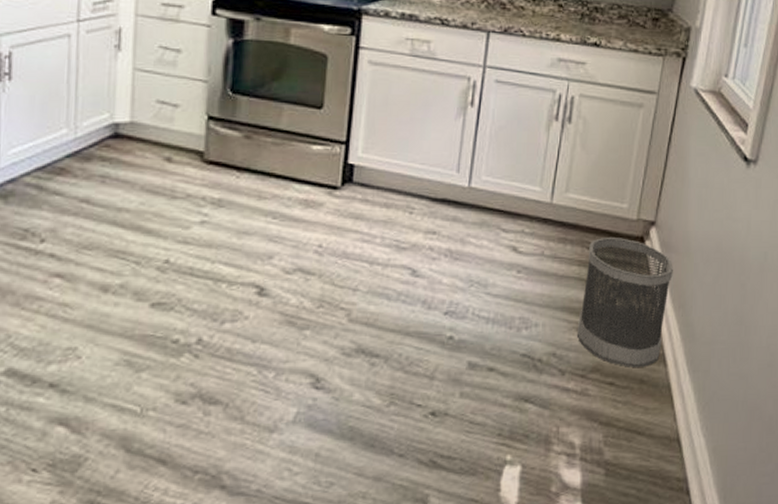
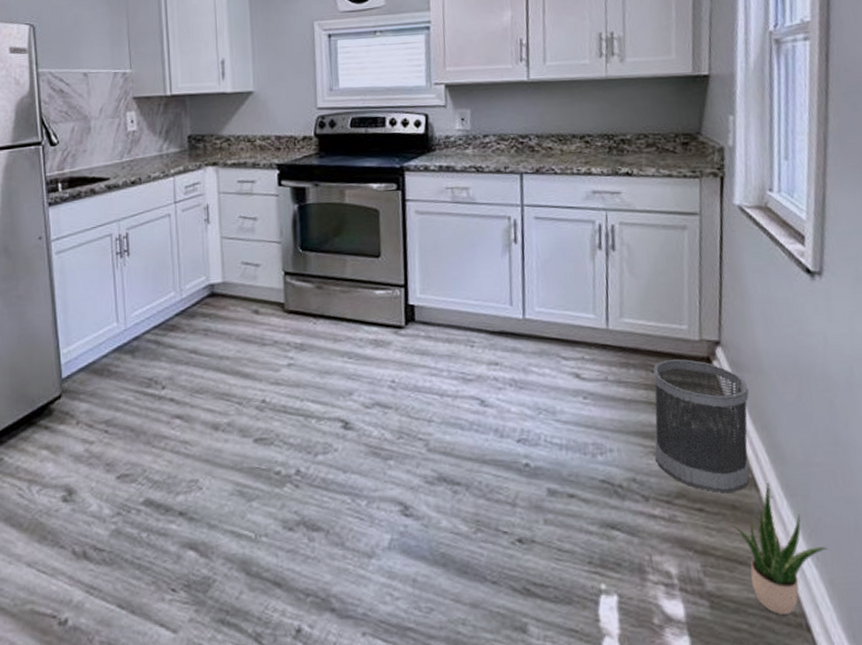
potted plant: none [638,359,718,480] -> present [732,483,829,614]

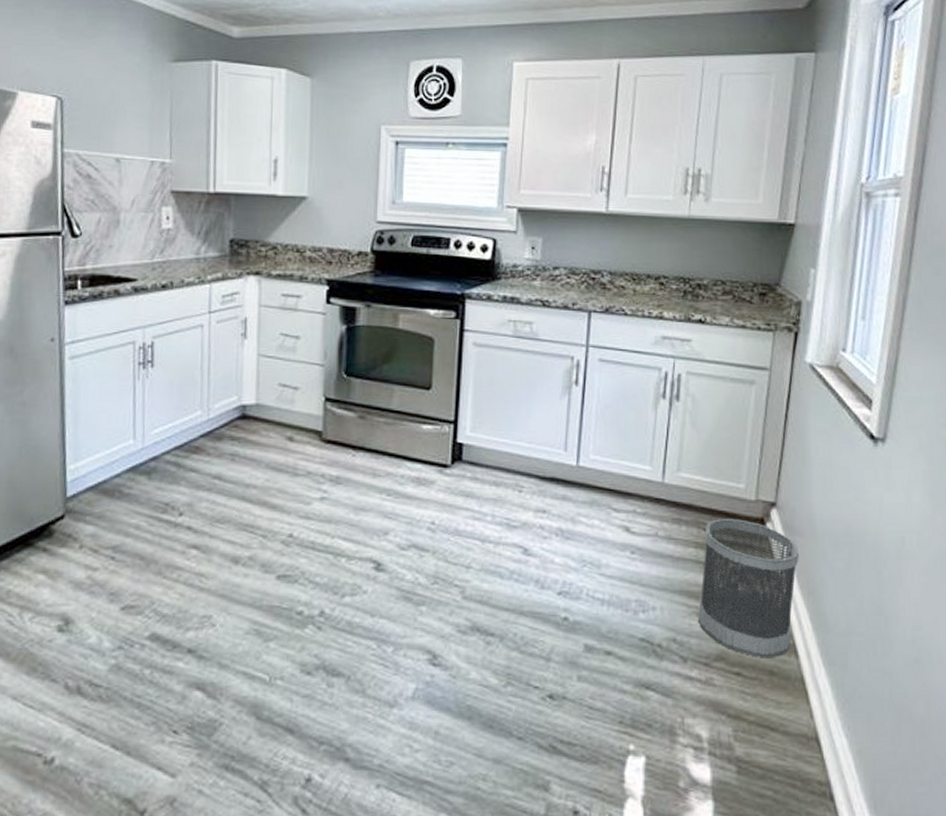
potted plant: present [732,483,829,614] -> none [768,650,861,782]

